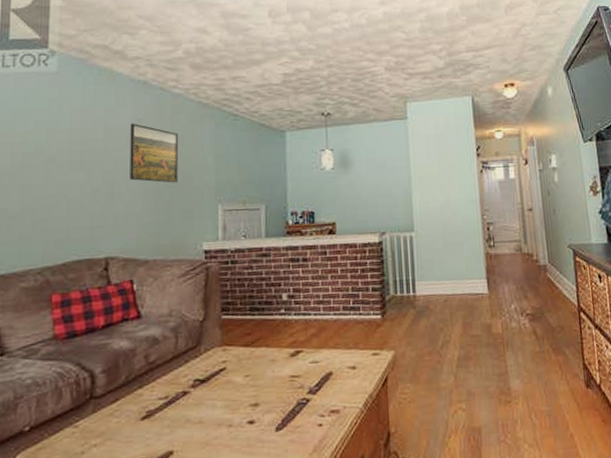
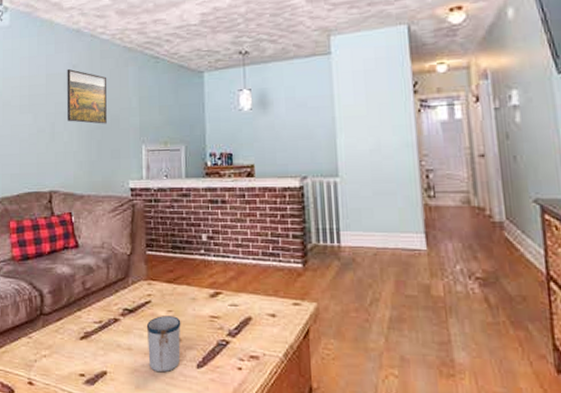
mug: none [220,381,259,443] -> present [146,316,181,373]

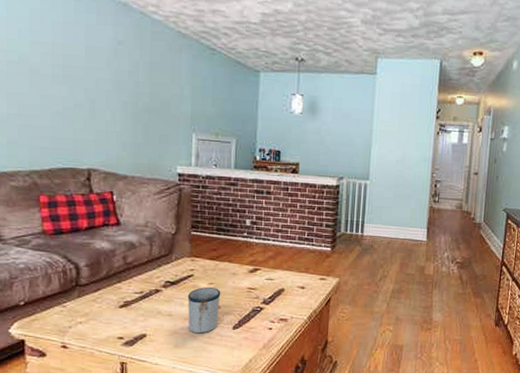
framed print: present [67,68,107,124] -> none [110,44,157,108]

